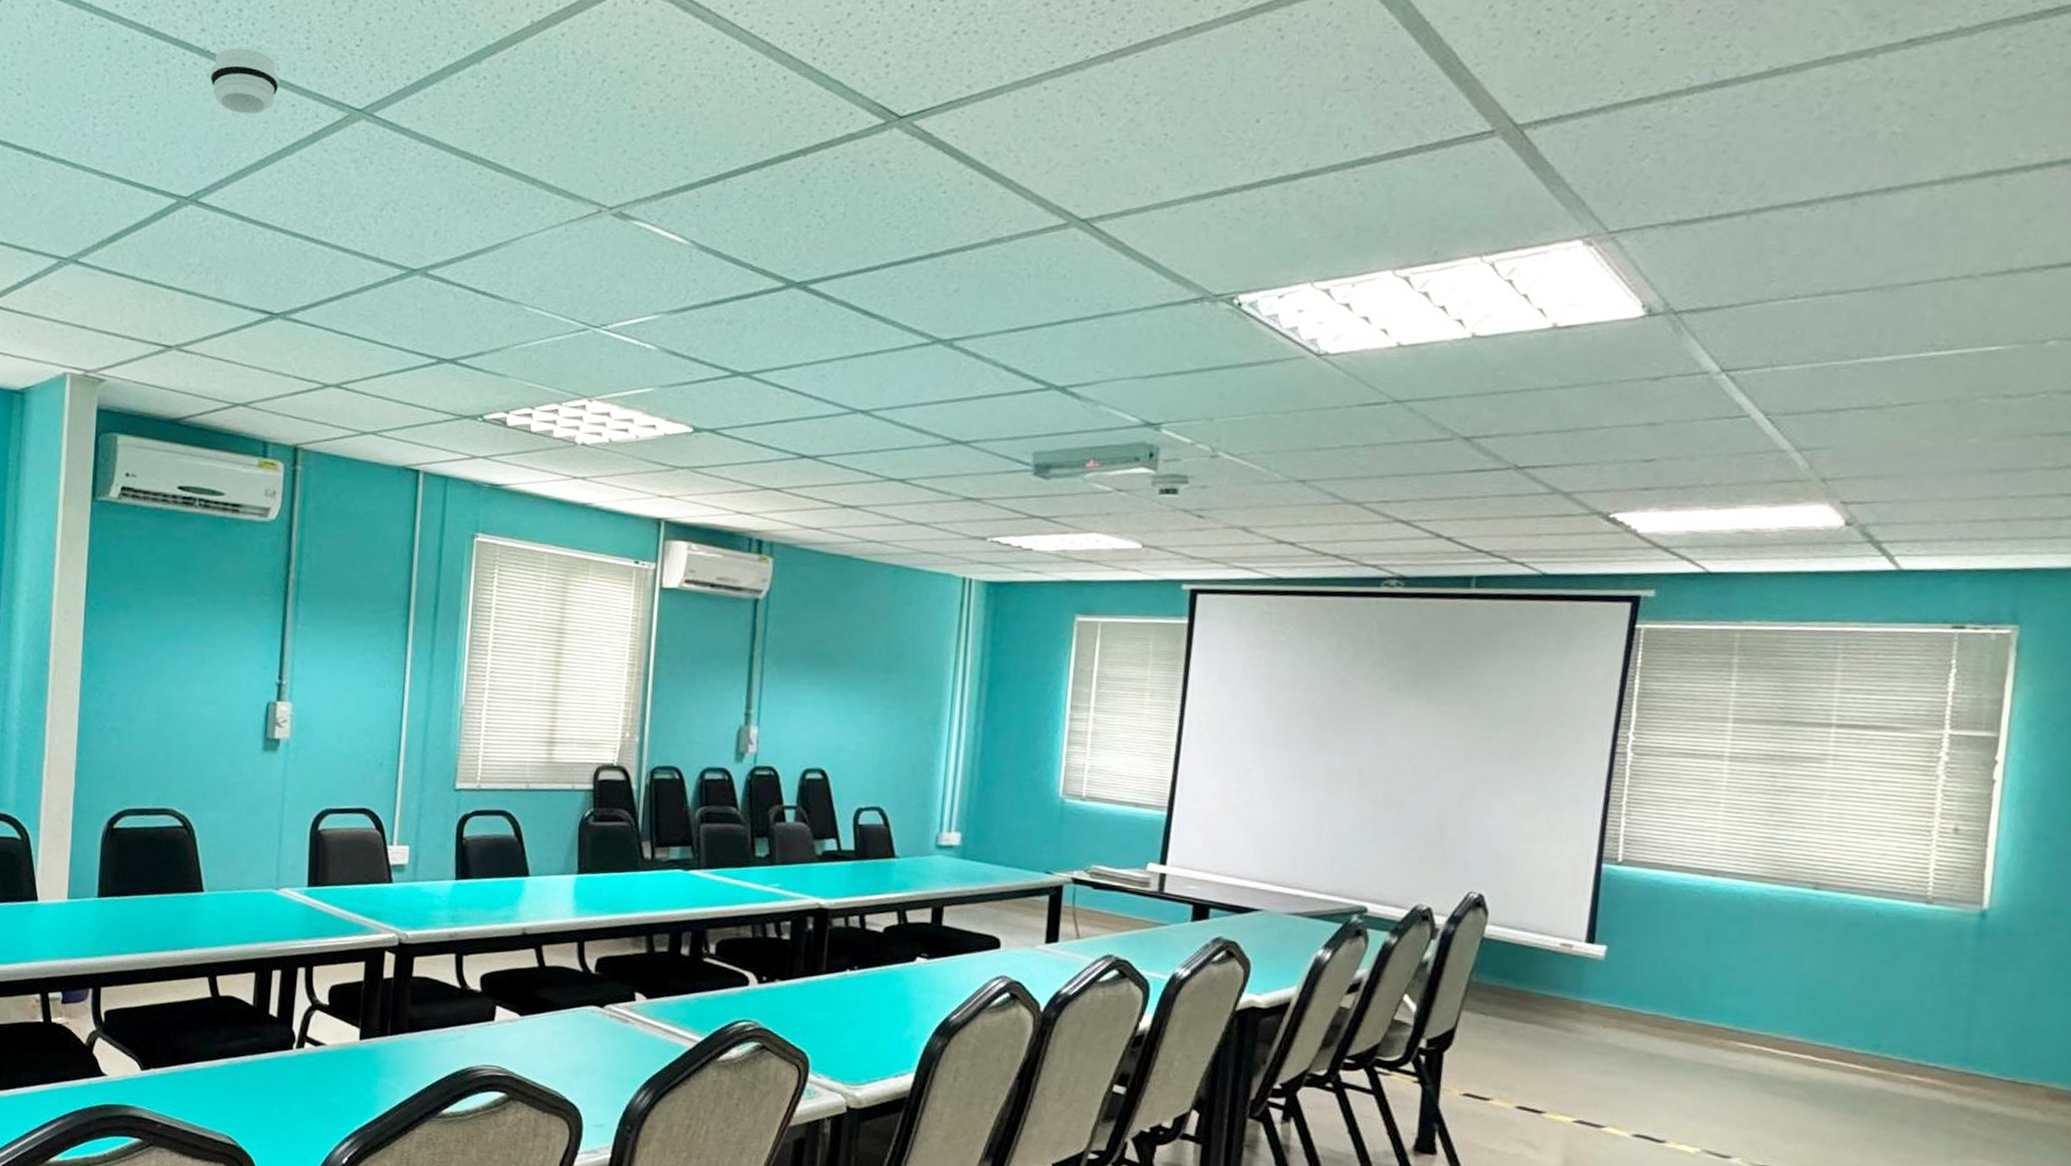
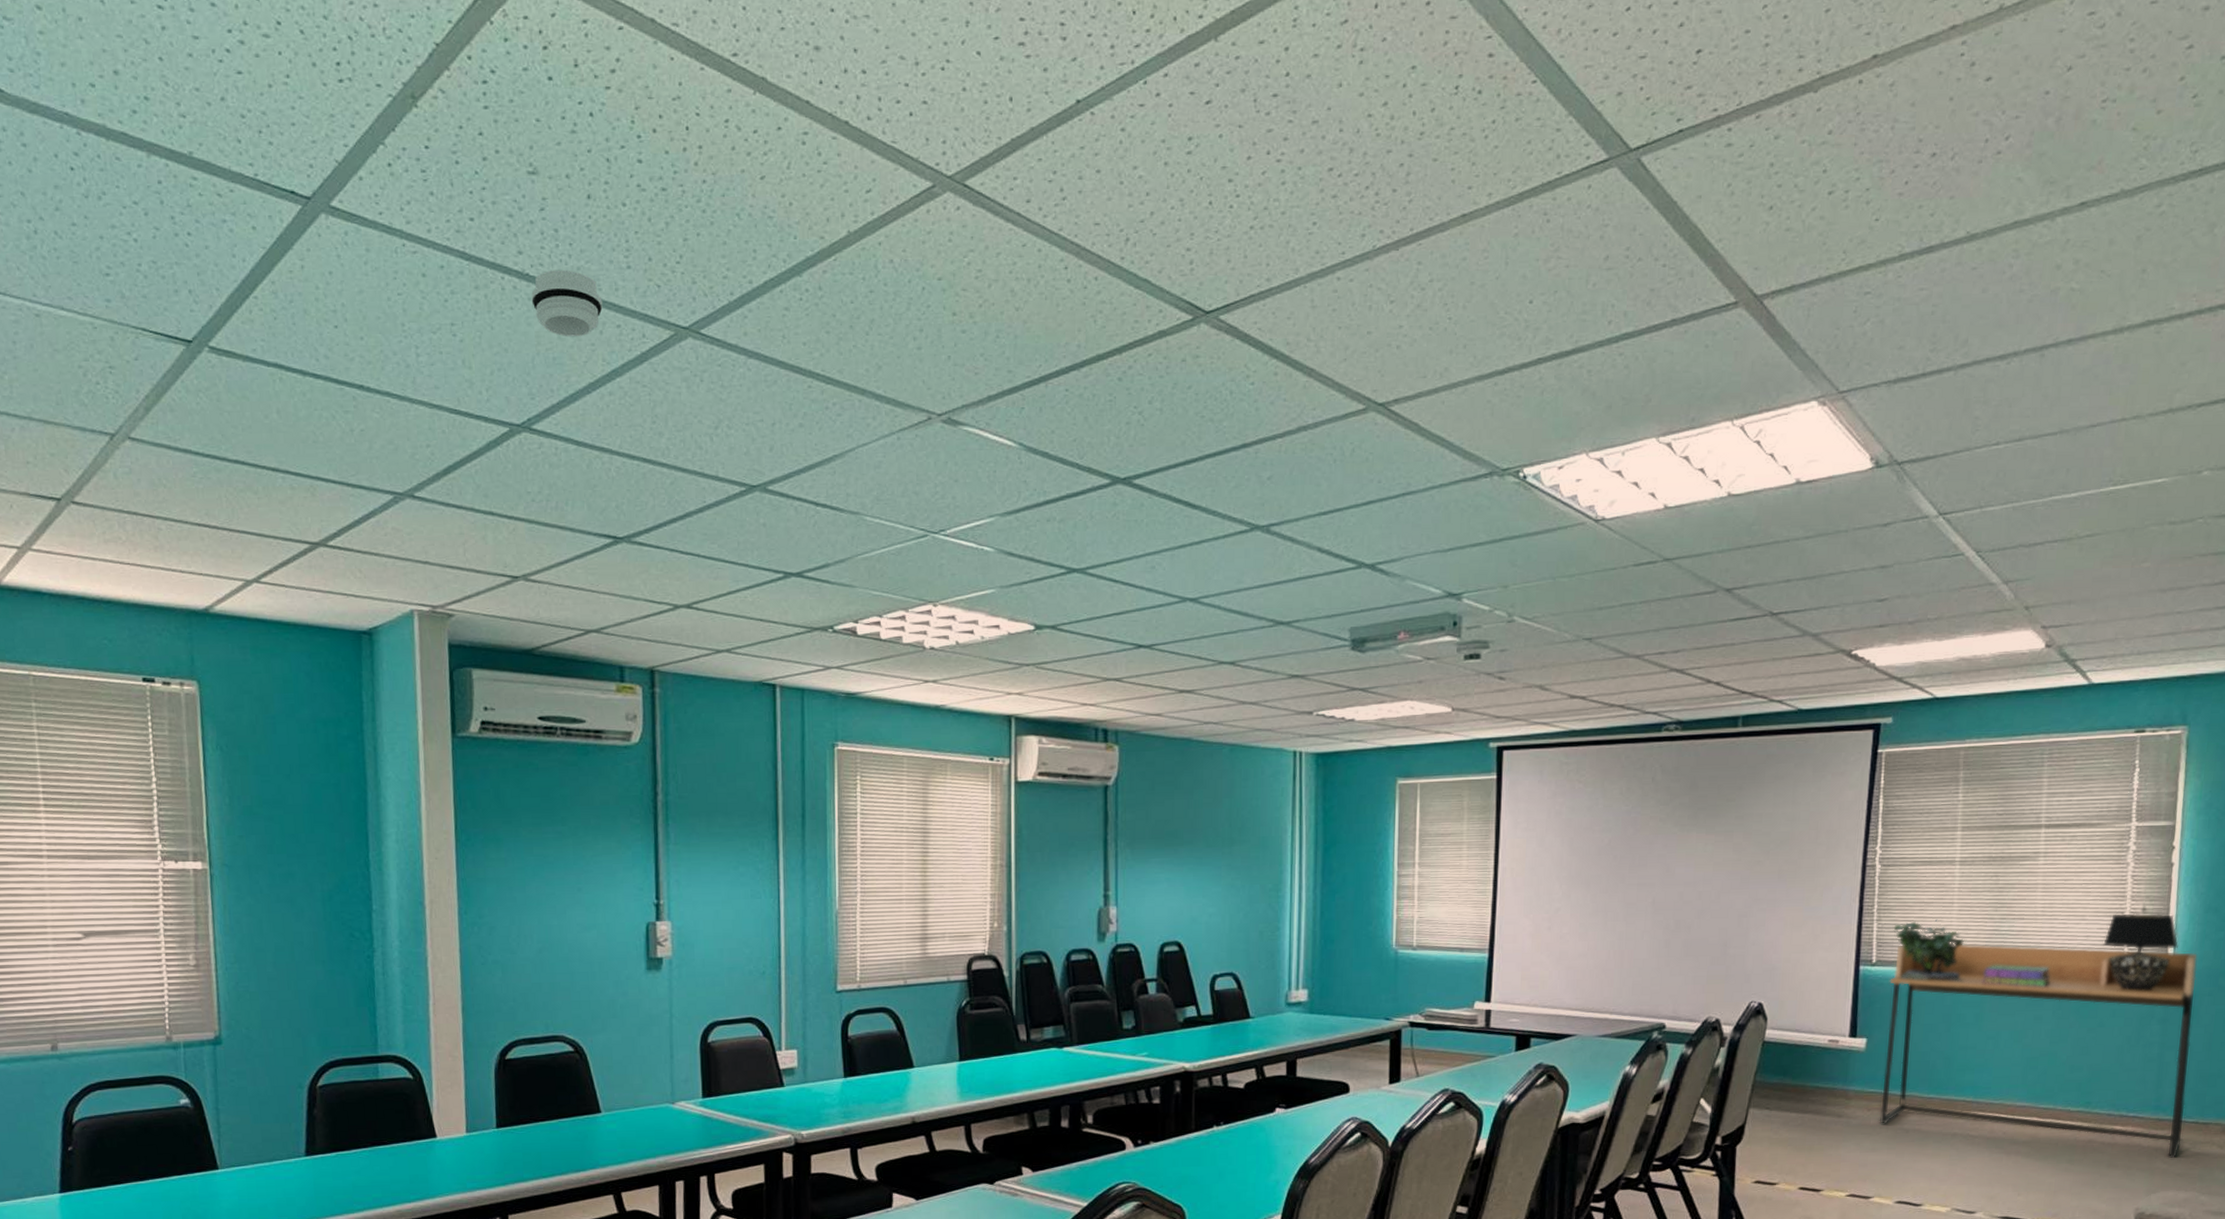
desk: none [1617,844,2022,1121] -> present [1879,944,2198,1159]
potted plant: none [1645,819,1731,893] -> present [1893,919,1965,982]
stack of books: none [1751,877,1837,907] -> present [1982,965,2051,987]
table lamp: none [1903,832,1998,925] -> present [2103,913,2178,992]

